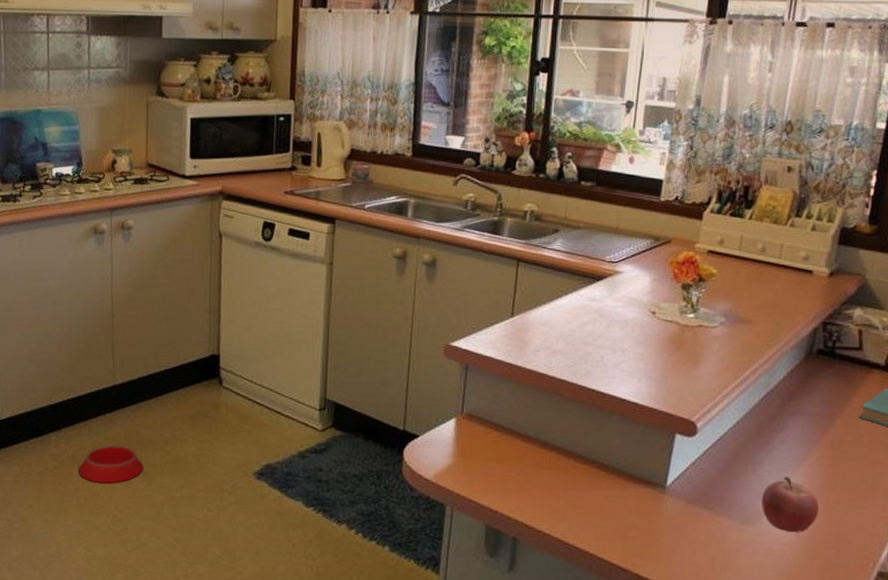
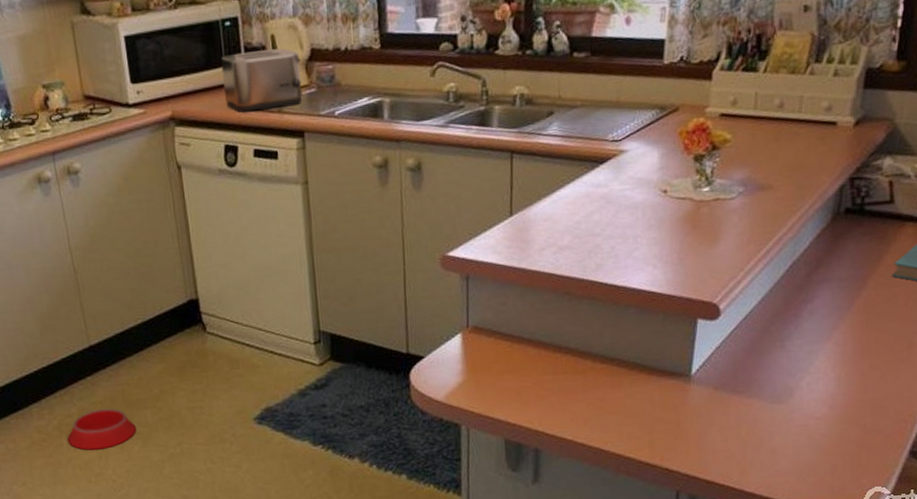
toaster: none [269,144,341,196] -> present [220,48,303,112]
fruit: present [762,476,820,532] -> none [793,348,854,405]

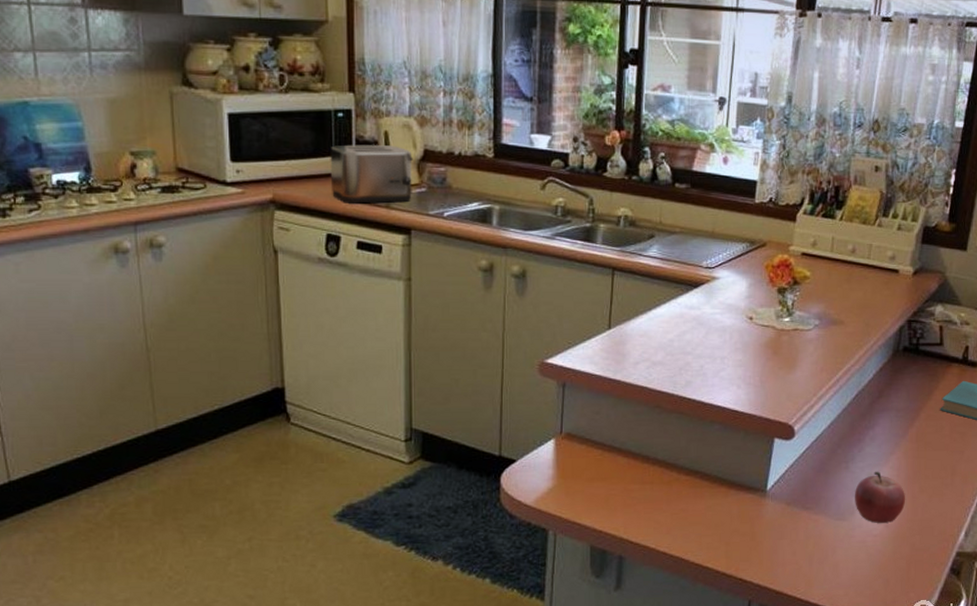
pet bowl: present [66,408,137,451] -> none [118,498,203,544]
fruit: none [793,348,854,405] -> present [855,471,906,523]

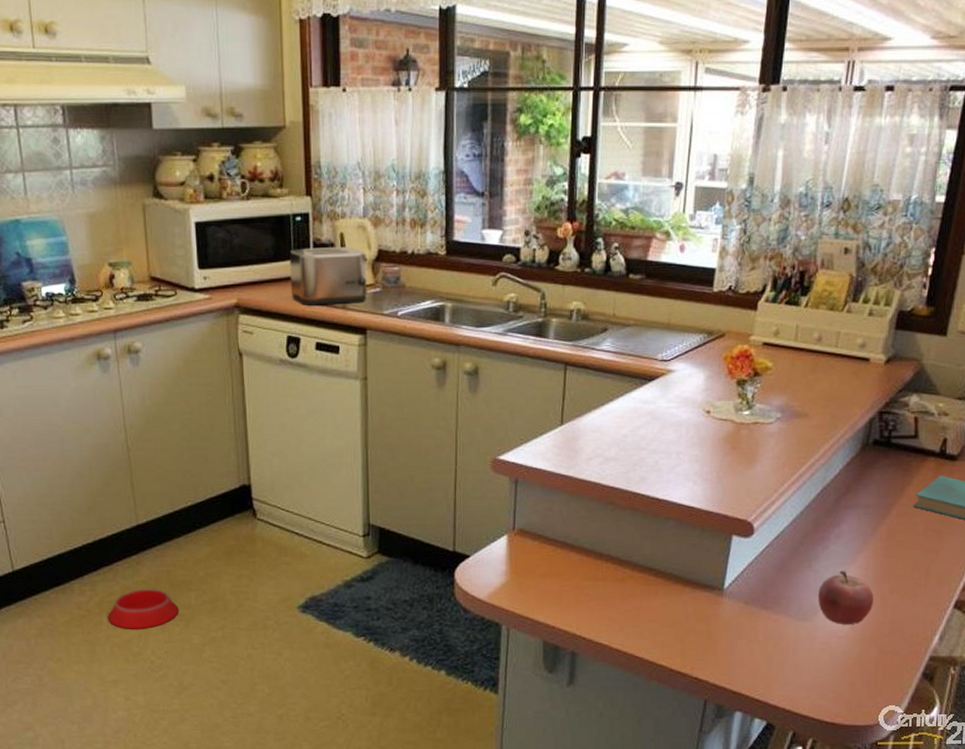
pet bowl: none [118,498,203,544] -> present [107,588,180,630]

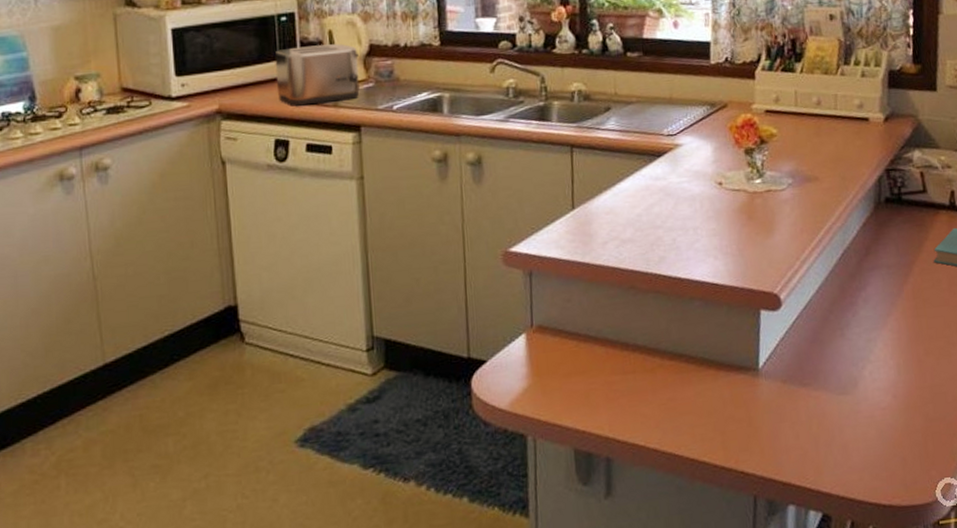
pet bowl: present [107,588,180,630] -> none [65,438,155,493]
fruit: present [818,570,874,624] -> none [854,336,912,394]

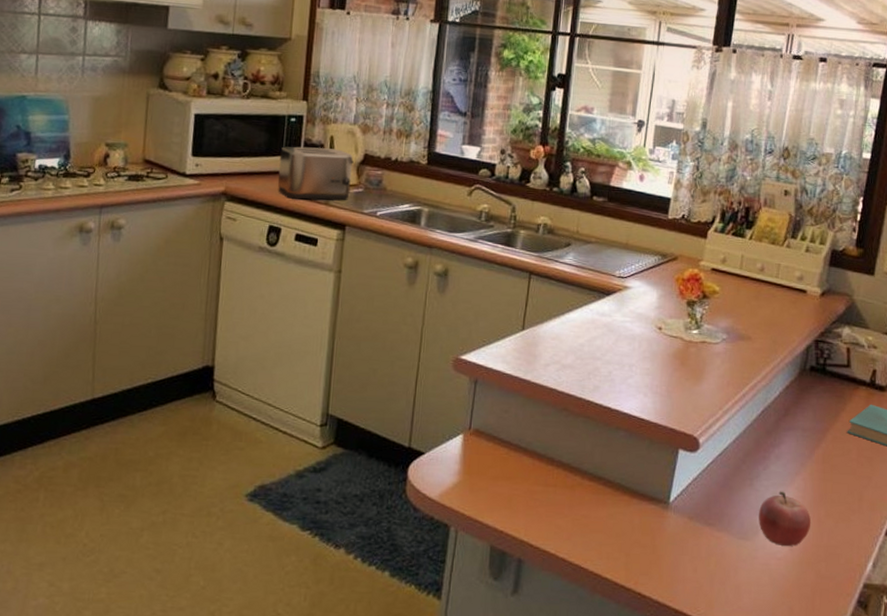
fruit: none [854,336,912,394] -> present [758,491,812,546]

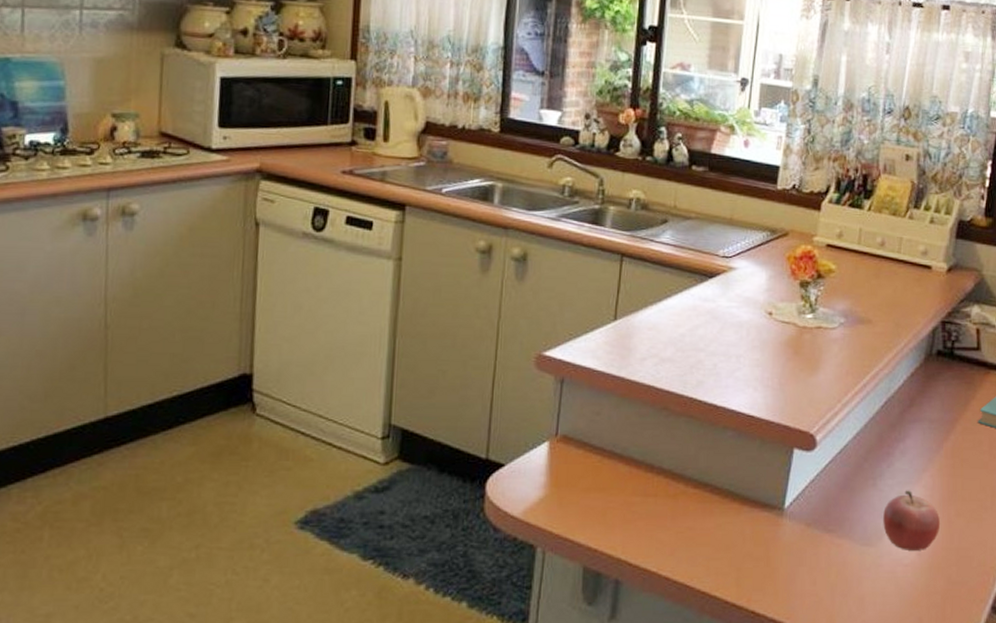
toaster: present [277,146,354,200] -> none [322,114,413,176]

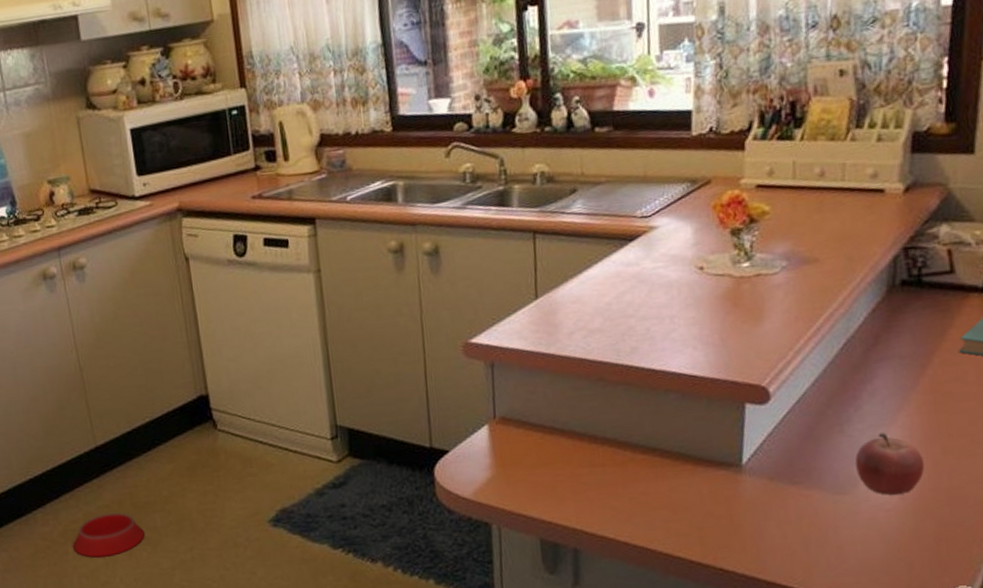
pet bowl: none [49,496,146,549] -> present [72,512,146,559]

